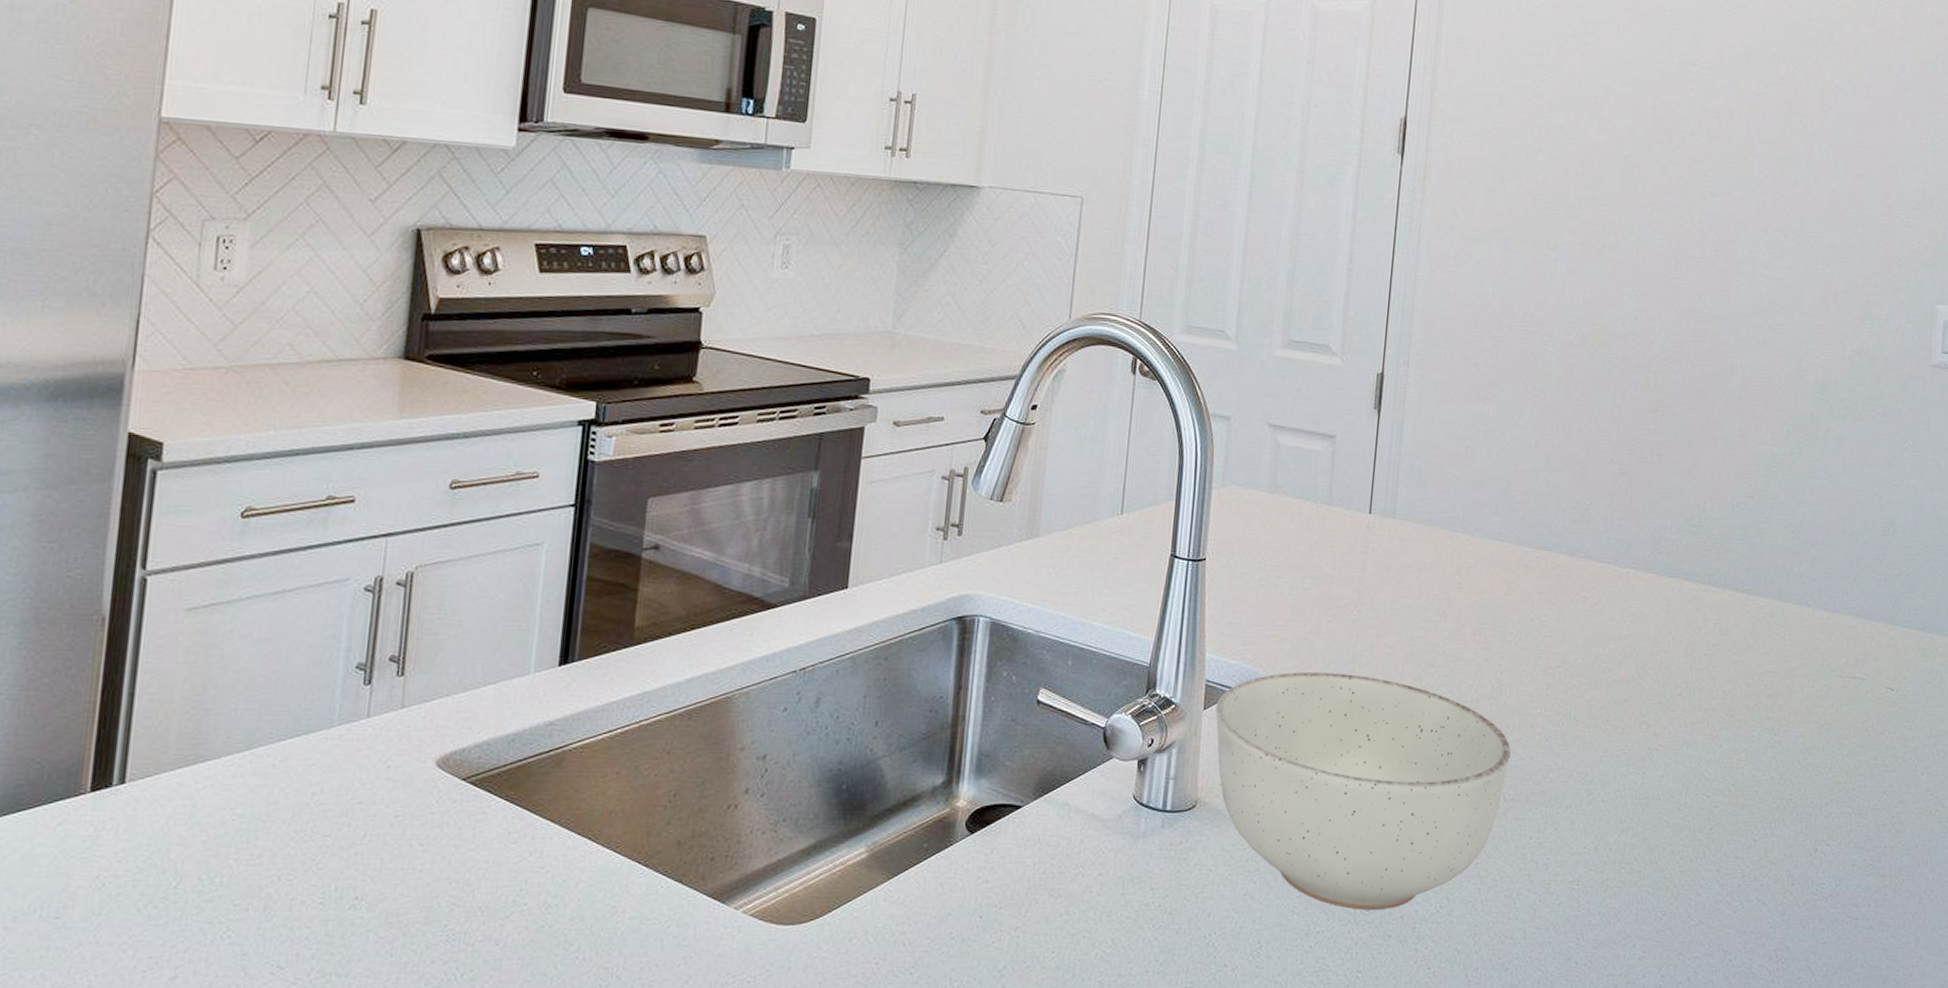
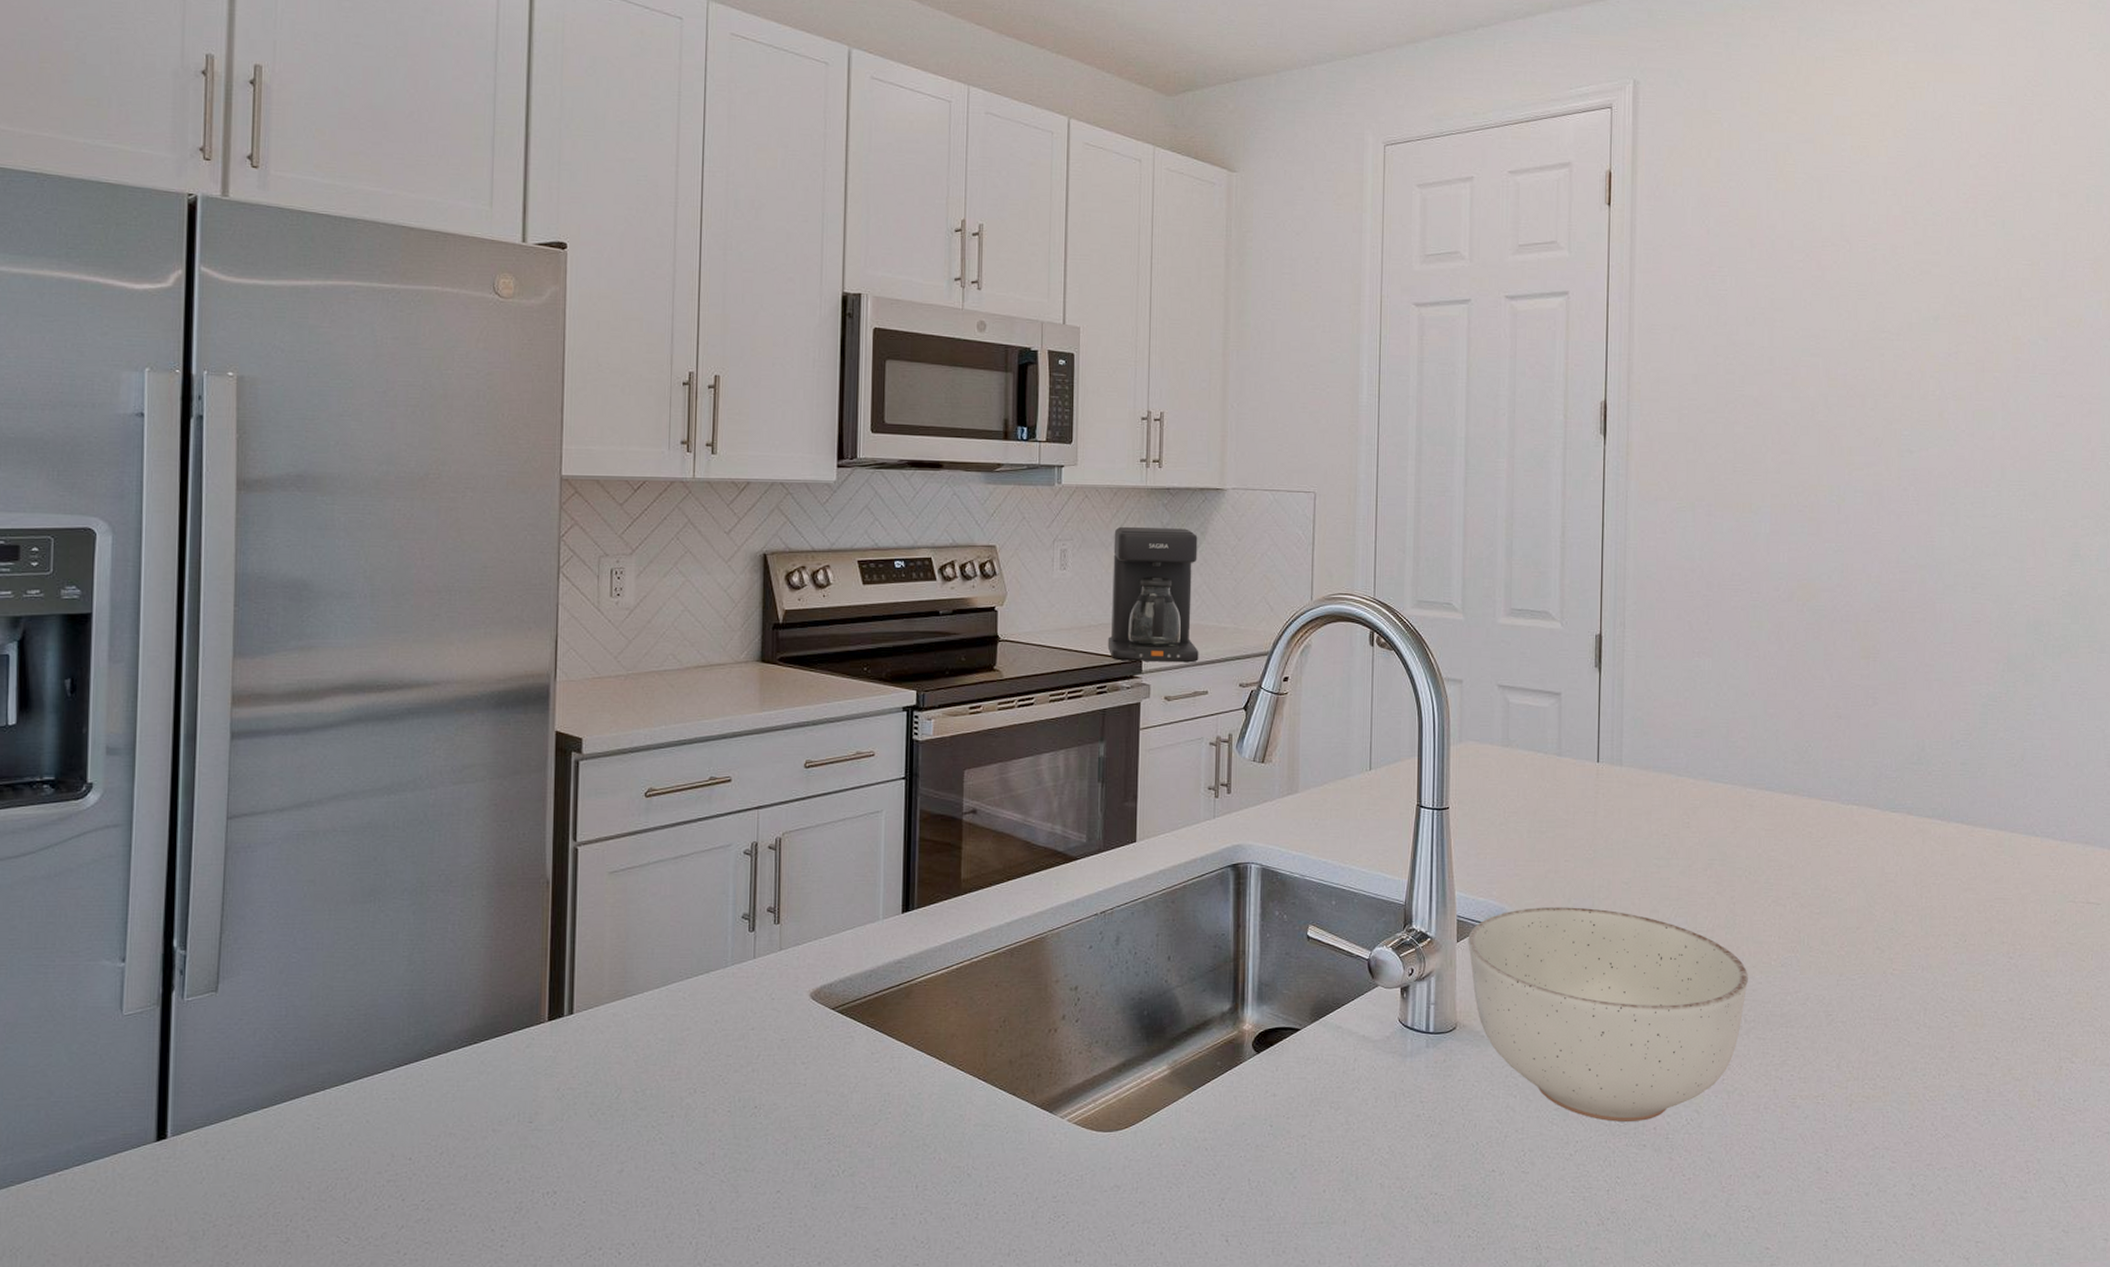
coffee maker: none [830,222,945,384] -> present [1107,526,1199,663]

